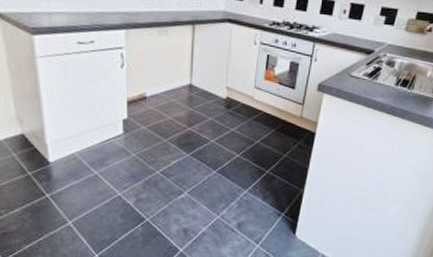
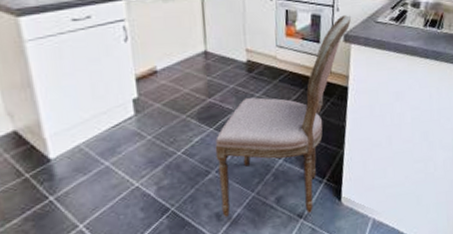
dining chair: none [189,66,328,241] -> present [215,15,352,217]

